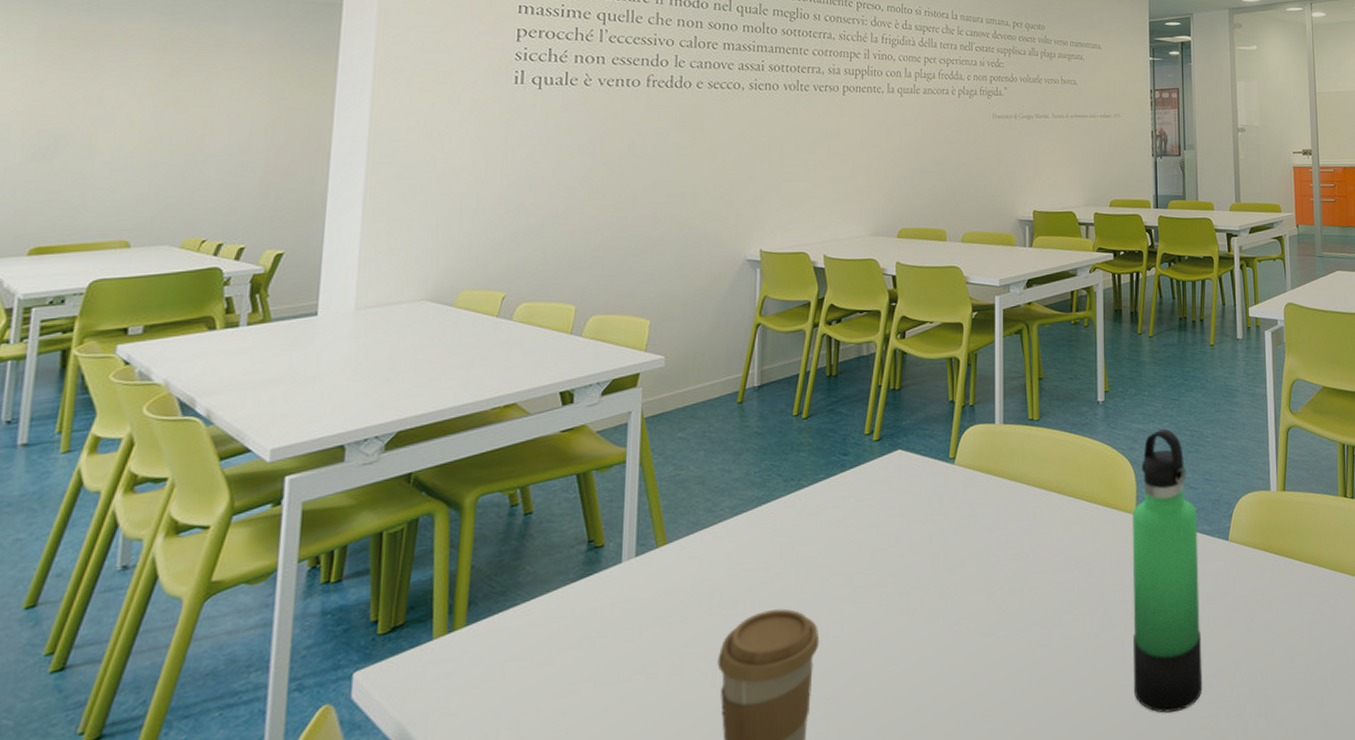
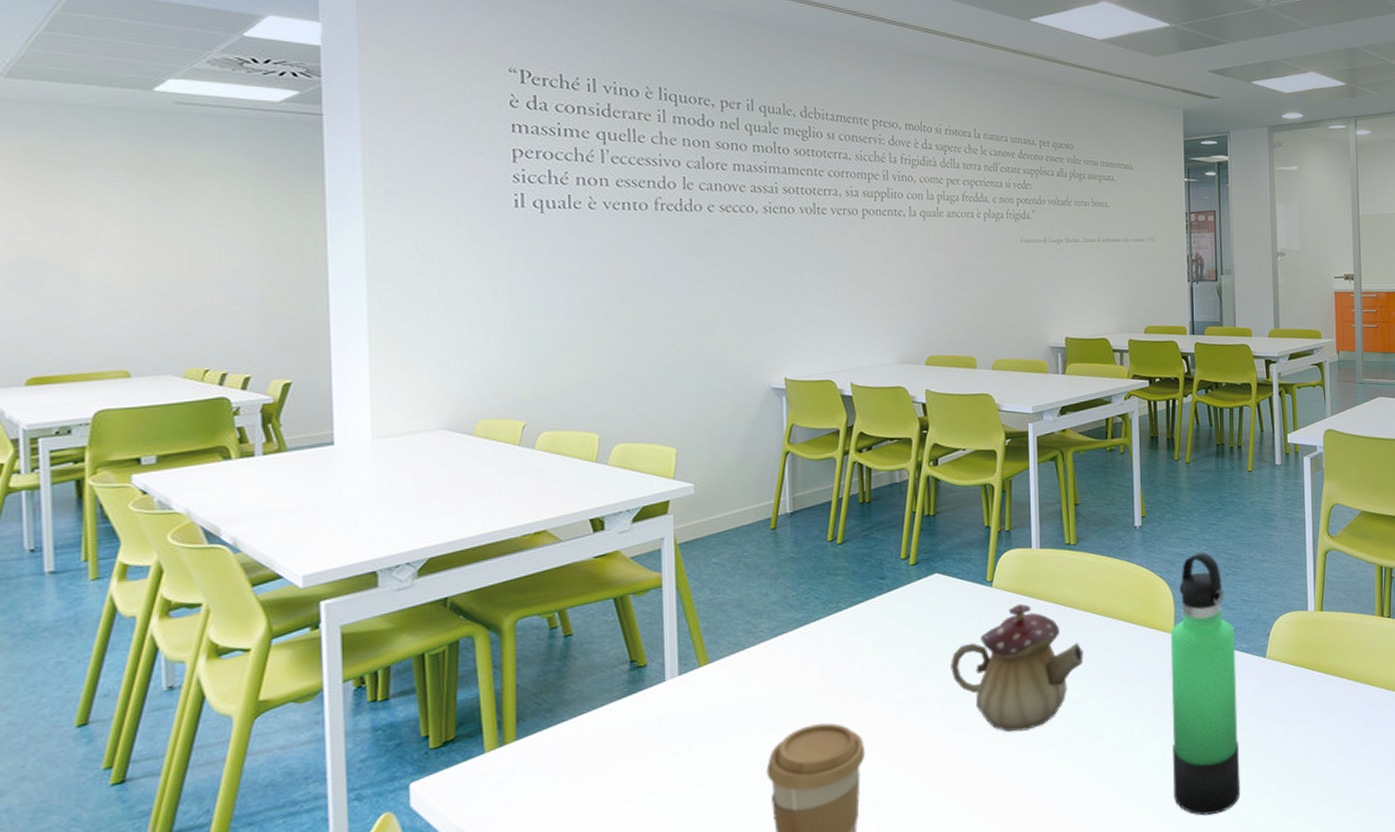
teapot: none [910,481,1044,620] -> present [951,603,1084,733]

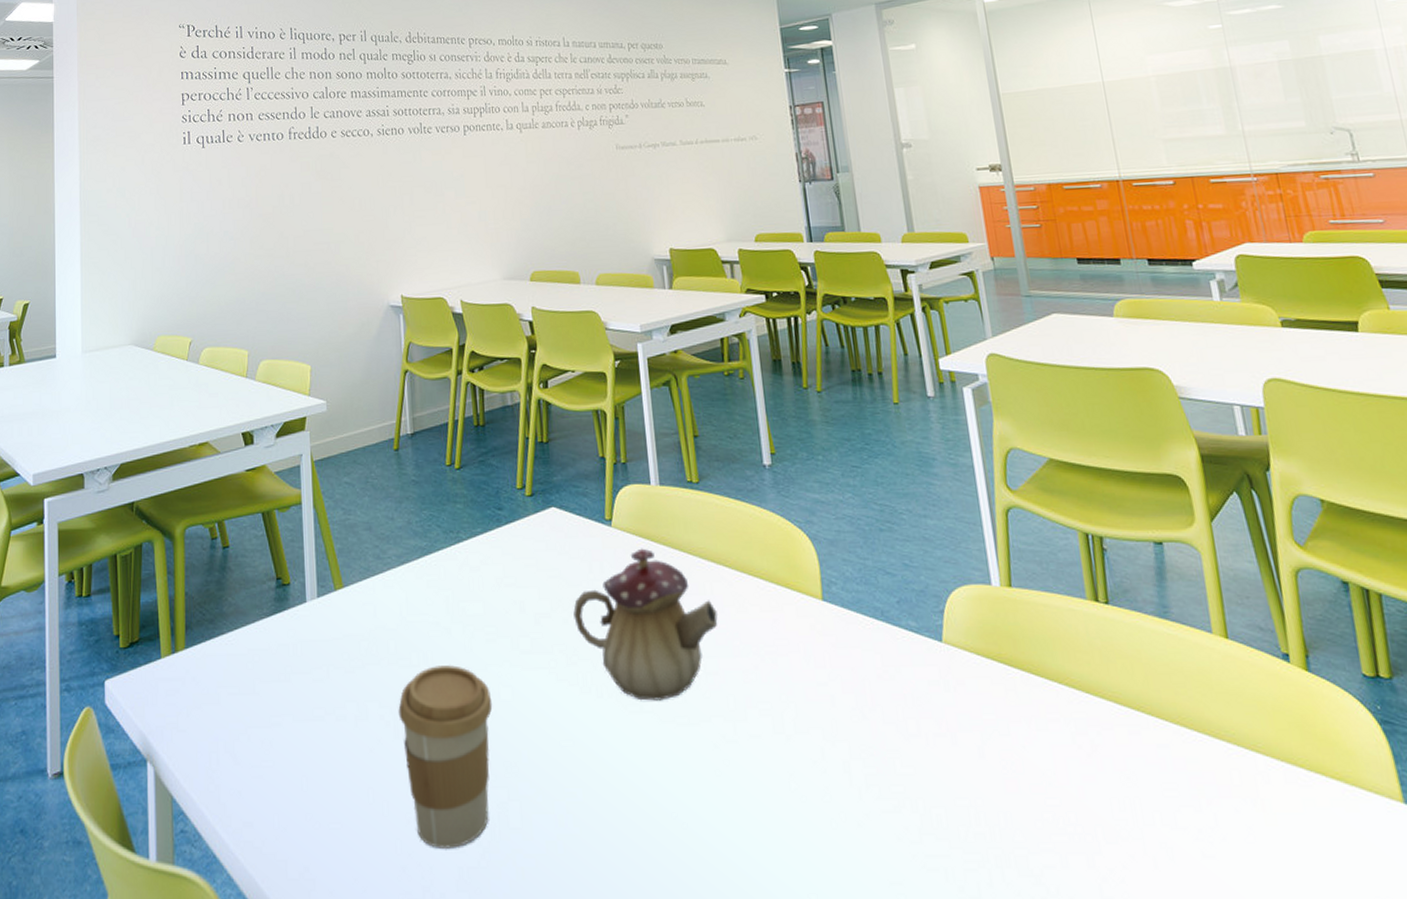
thermos bottle: present [1170,552,1241,816] -> none [817,500,928,842]

